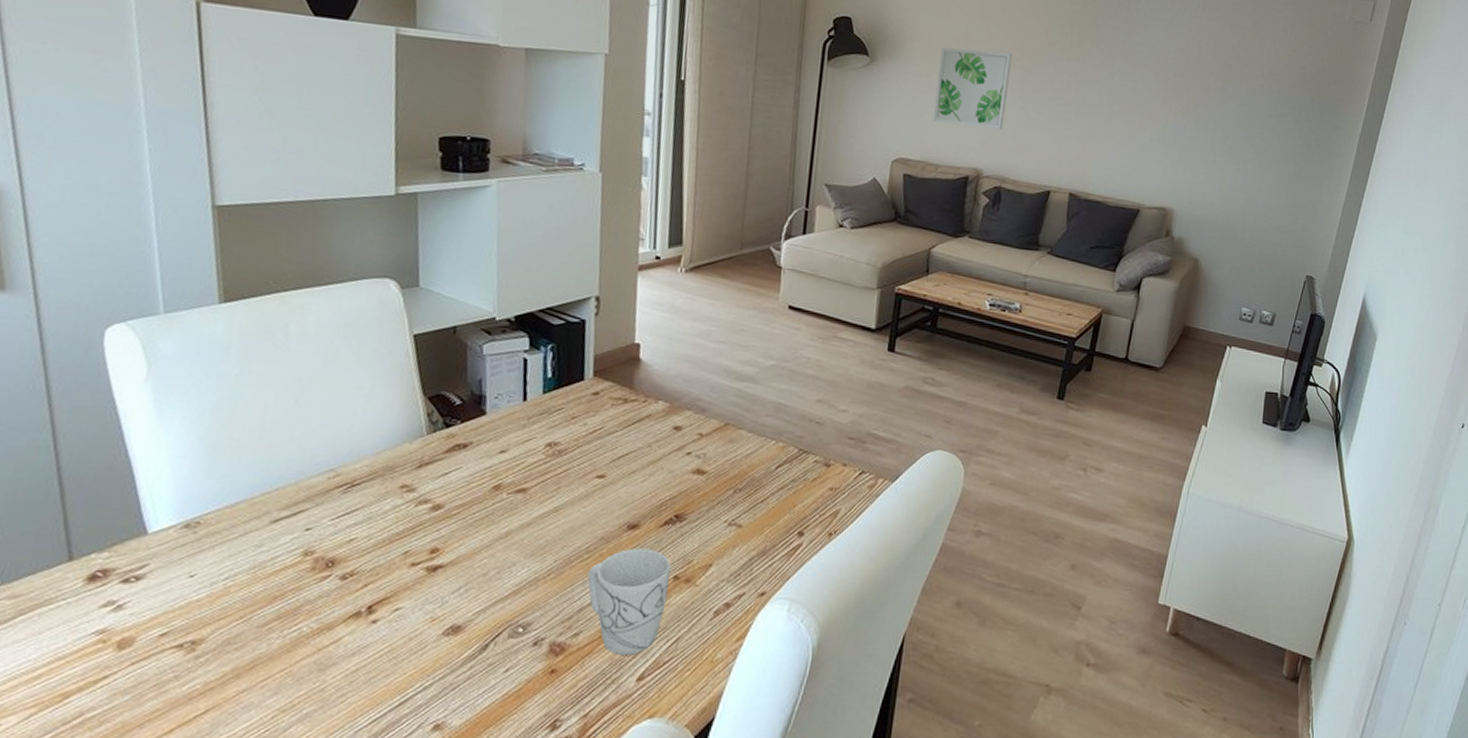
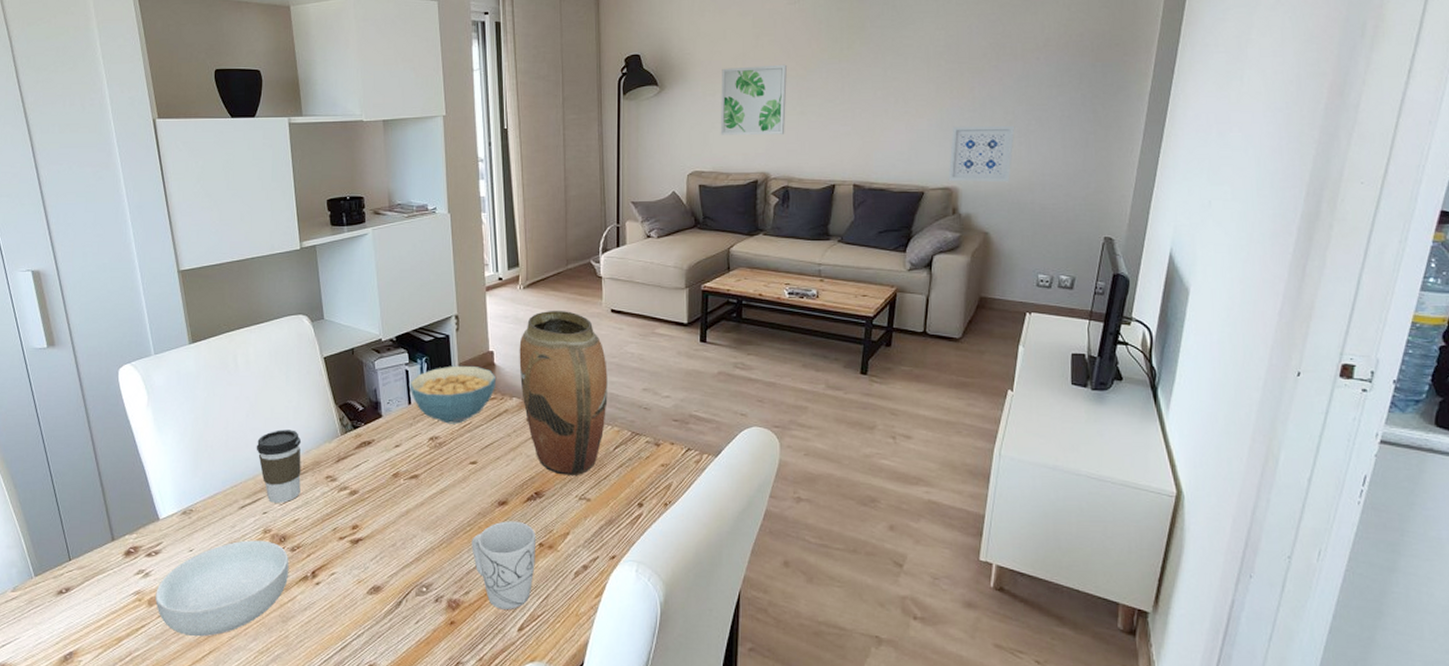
cereal bowl: none [128,564,337,691] -> present [155,540,290,637]
coffee cup: none [304,423,371,517] -> present [256,430,302,503]
cereal bowl: none [527,357,641,429] -> present [409,365,497,424]
vase: none [670,301,778,497] -> present [519,311,608,475]
wall art: none [1165,144,1234,209] -> present [948,125,1015,183]

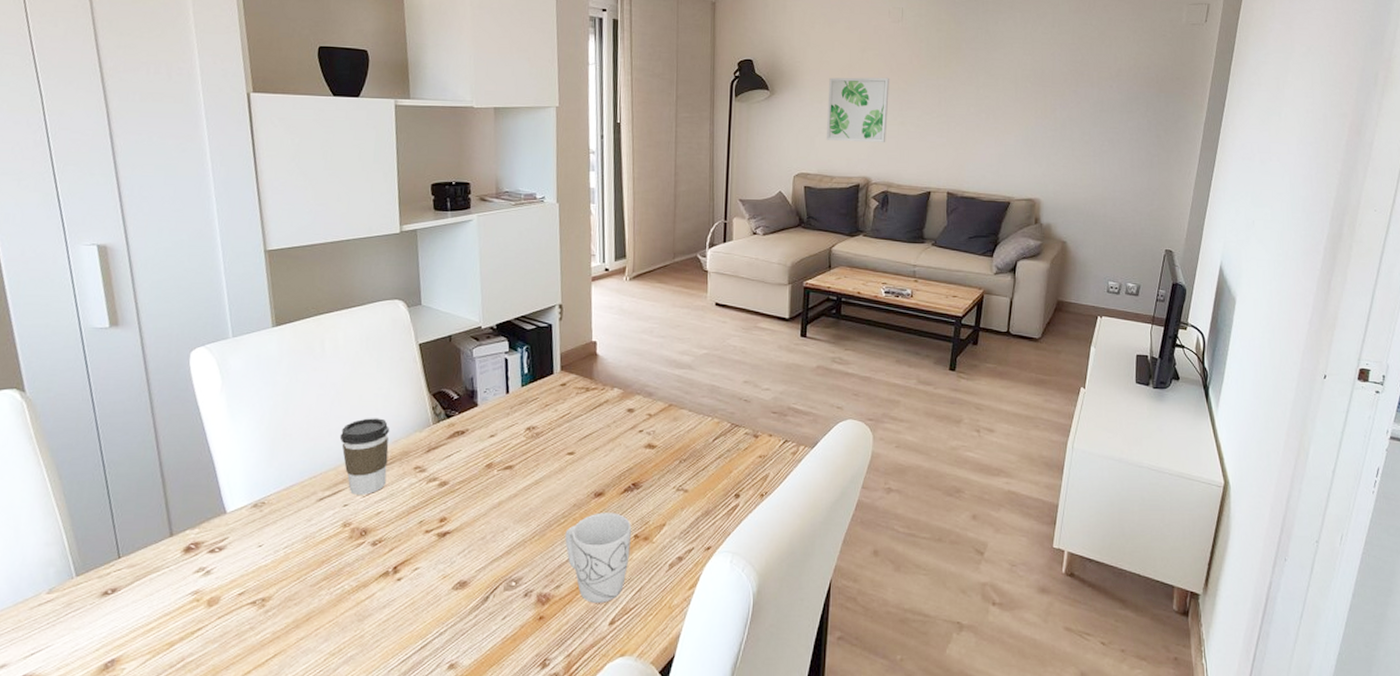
cereal bowl: present [155,540,290,637] -> none [216,534,369,639]
cereal bowl: present [409,365,497,424] -> none [508,355,599,414]
vase: present [519,311,608,475] -> none [622,303,710,466]
wall art: present [948,125,1015,183] -> none [1032,143,1091,197]

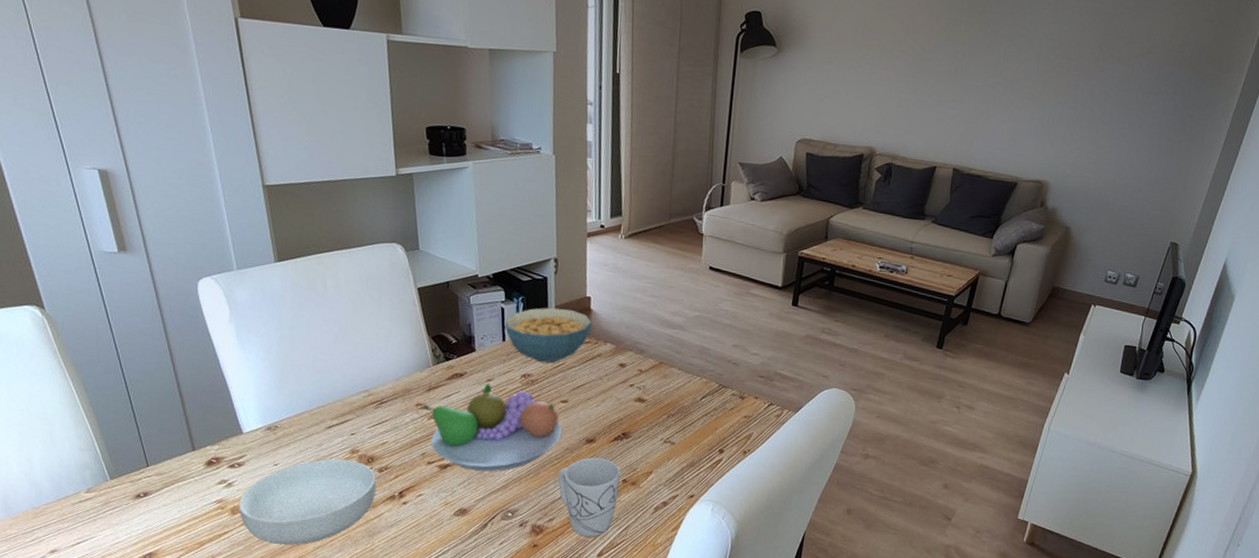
cereal bowl: none [216,534,369,639] -> present [239,458,377,546]
coffee cup: present [339,418,390,495] -> none [344,355,392,426]
fruit bowl: none [422,439,569,537] -> present [423,383,562,472]
cereal bowl: none [508,355,599,414] -> present [504,307,592,364]
wall art: present [826,77,890,142] -> none [832,36,906,111]

